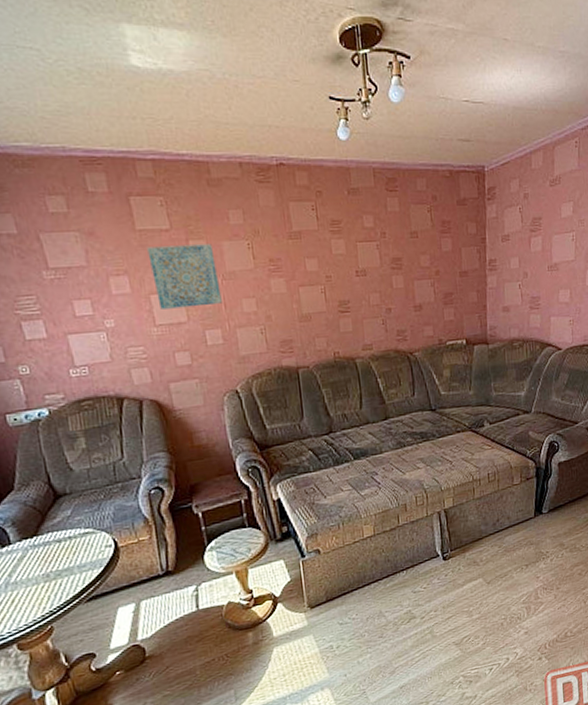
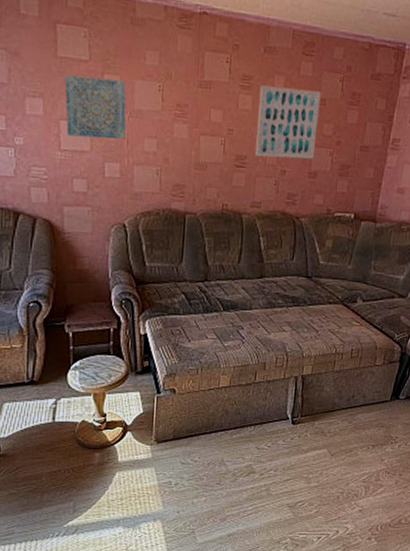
wall art: none [351,225,416,298] -> present [255,85,321,159]

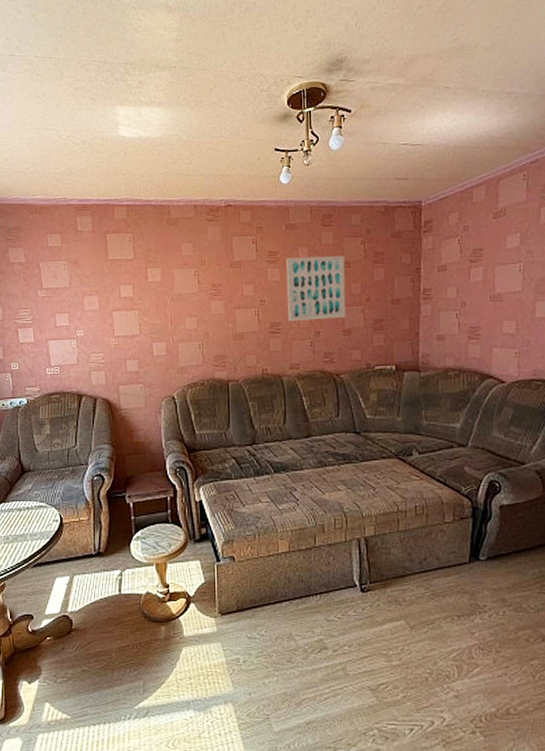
wall art: present [64,74,126,139] -> none [115,271,169,324]

